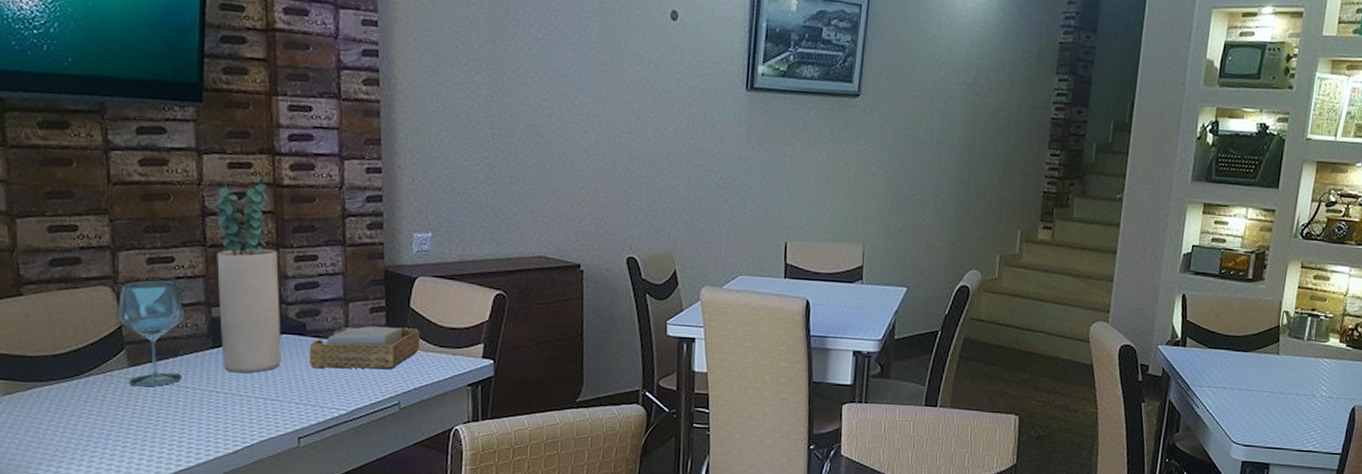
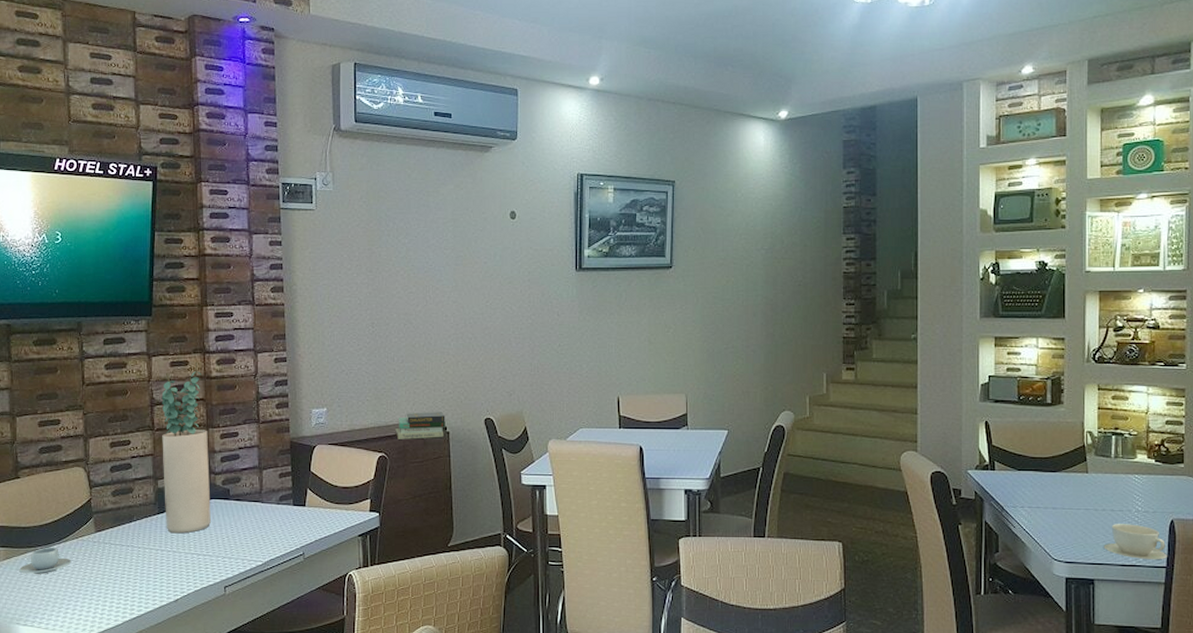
teacup: none [26,382,97,414] -> present [19,547,72,574]
wine glass: present [116,280,185,387] -> none [87,460,138,549]
napkin holder: present [310,326,421,370] -> none [233,489,320,526]
books: none [517,245,580,277] -> present [395,412,445,439]
teacup: none [1283,408,1345,447] -> present [1103,524,1168,560]

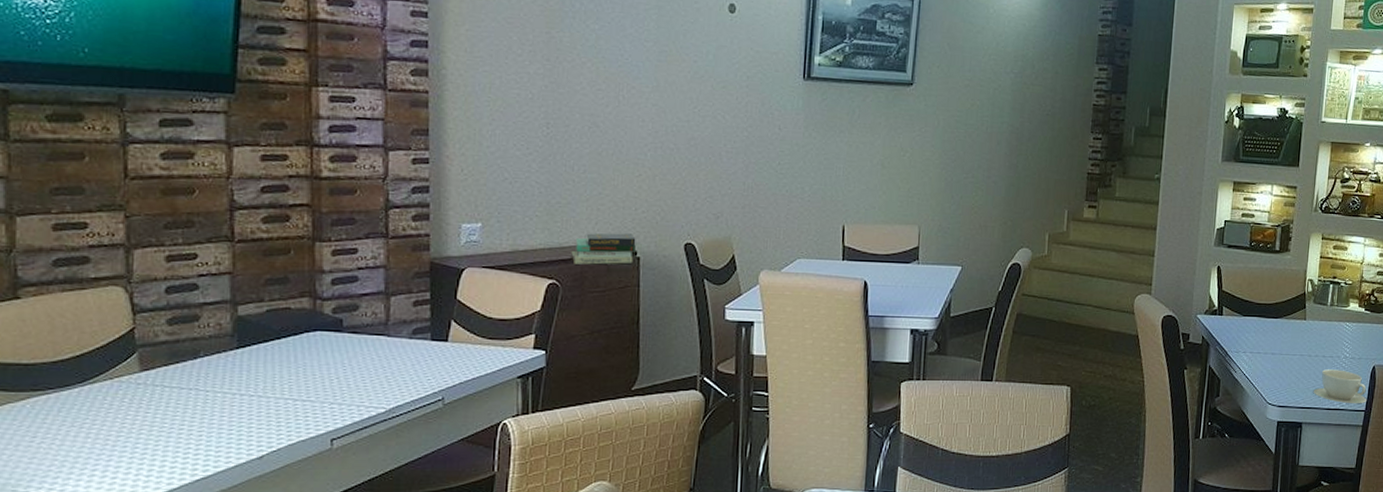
teacup: present [19,547,72,574] -> none [17,390,102,426]
vase: present [161,363,212,534] -> none [245,158,316,374]

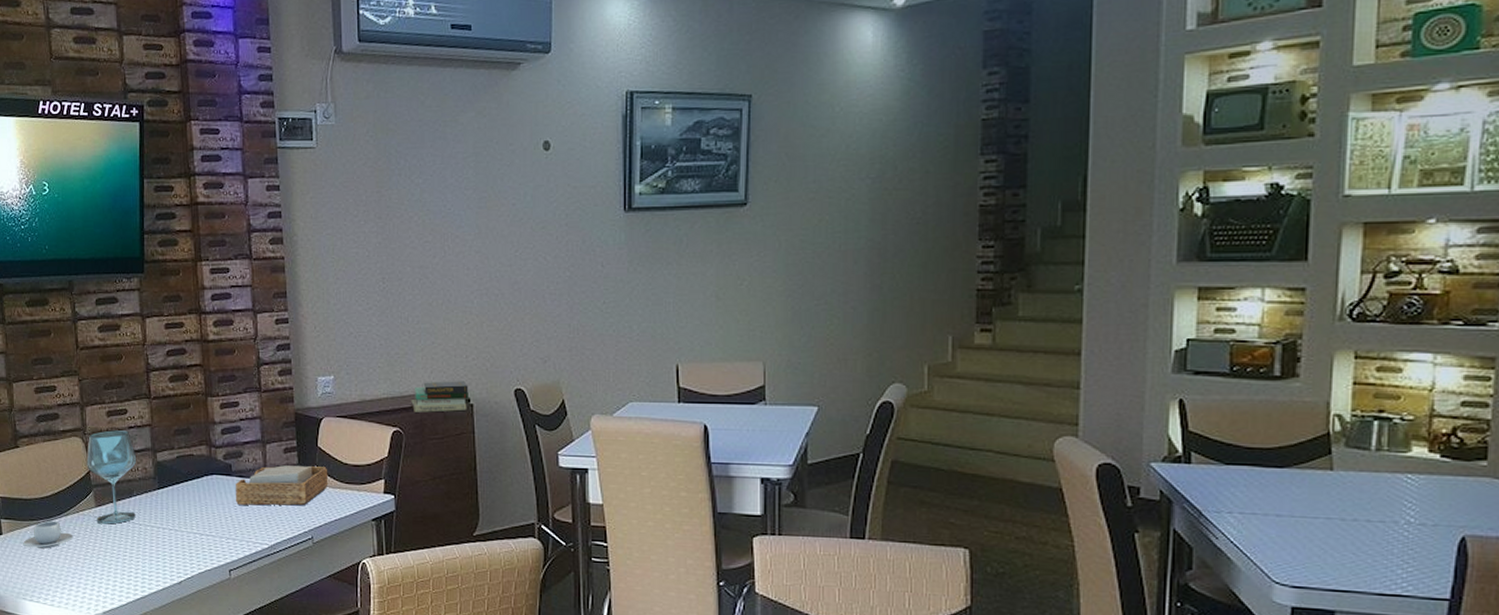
teacup: none [17,390,102,426] -> present [23,520,74,549]
wine glass: none [128,278,208,392] -> present [85,430,137,525]
napkin holder: none [346,320,468,365] -> present [236,465,329,506]
teacup: present [1313,369,1368,404] -> none [1352,539,1454,590]

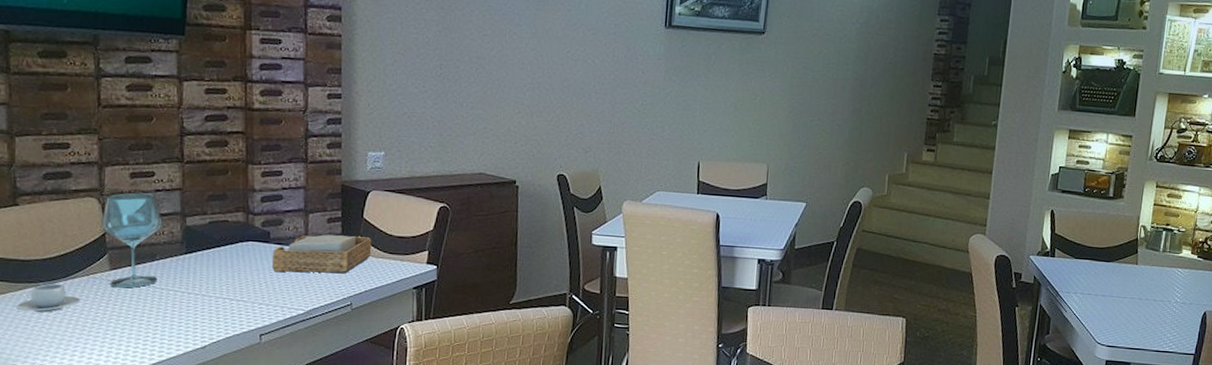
books: present [411,381,469,413] -> none [459,163,515,192]

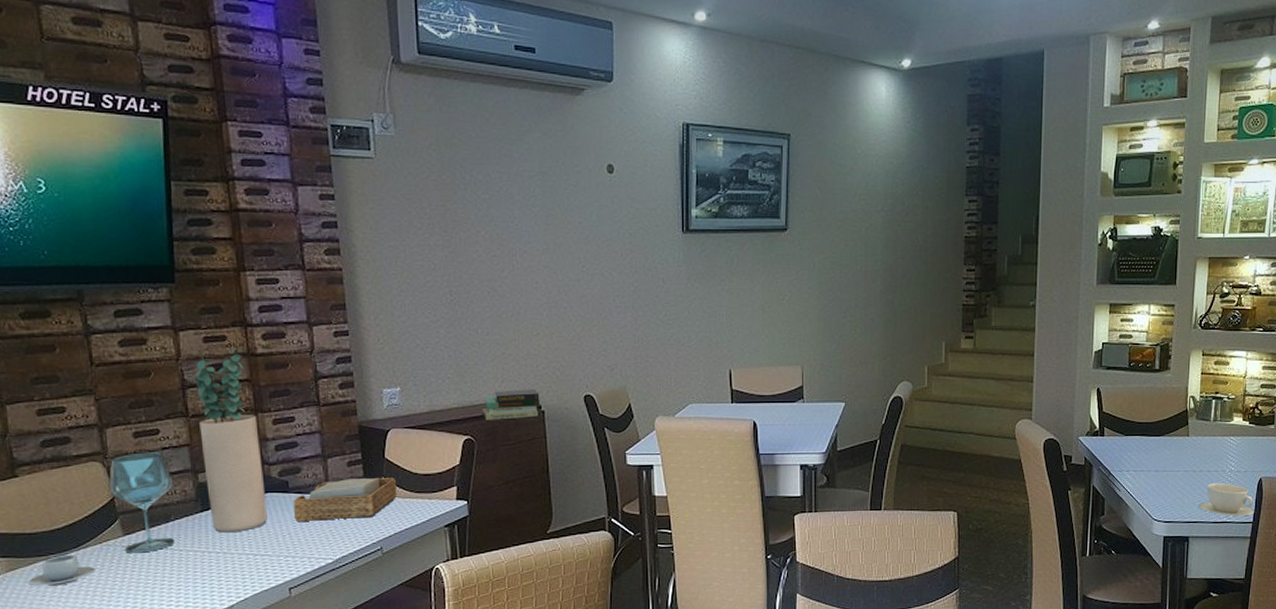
vase: none [192,92,248,277] -> present [195,338,269,533]
books: none [459,163,515,192] -> present [482,389,540,420]
teacup: none [1142,313,1198,348] -> present [1199,483,1255,517]

